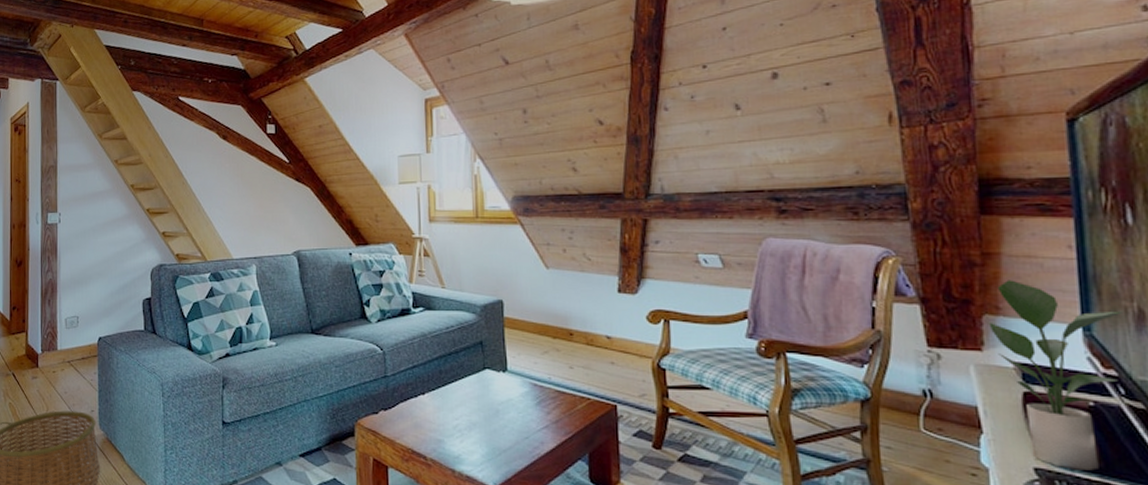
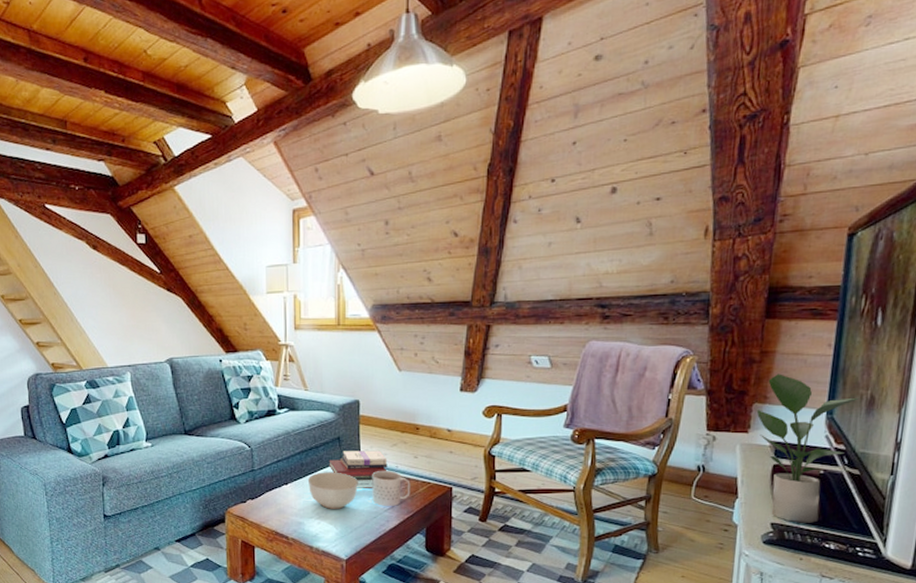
bowl: none [447,381,506,427] -> present [307,472,358,510]
books: none [470,357,539,404] -> present [329,450,388,489]
mug: none [521,381,567,426] -> present [372,470,411,507]

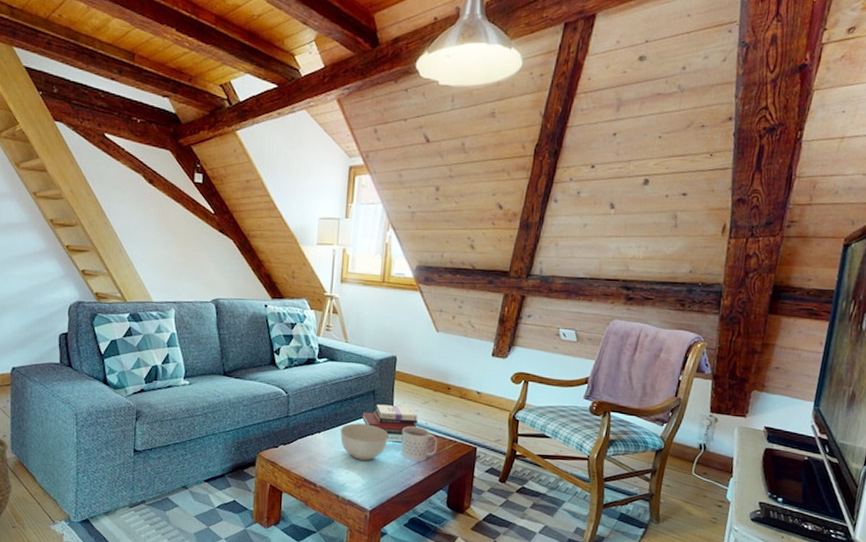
potted plant: present [756,374,859,524] -> none [754,365,842,506]

